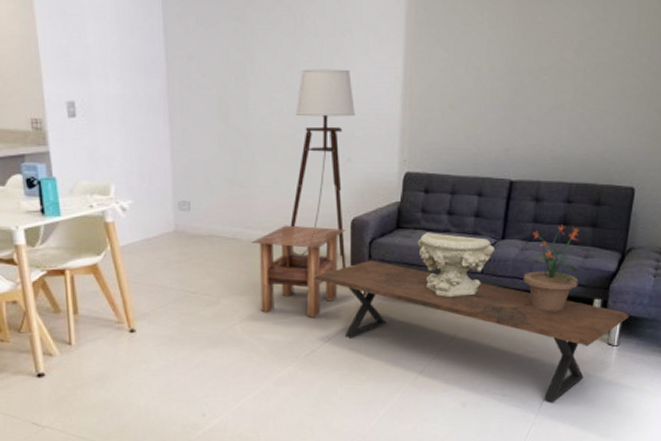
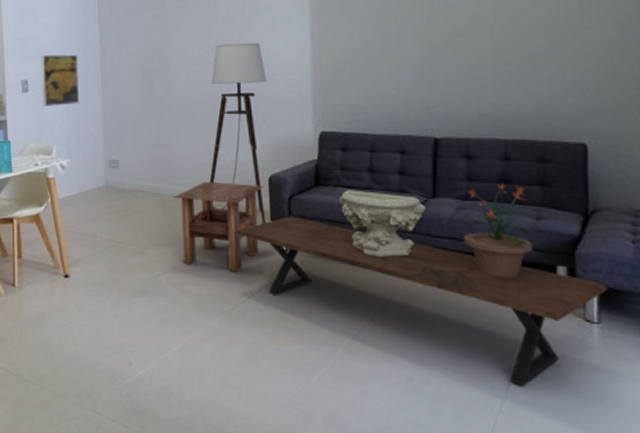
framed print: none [90,69,143,136] -> present [41,54,80,107]

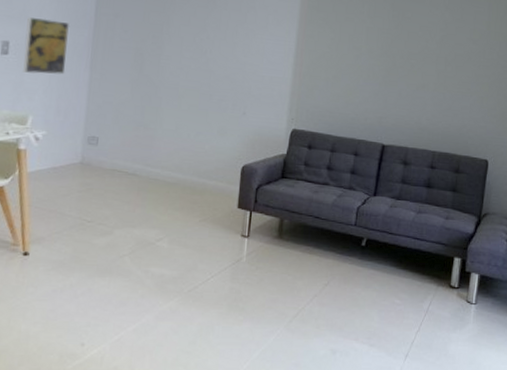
side table: present [173,181,264,272] -> none [149,166,237,254]
floor lamp: present [209,42,267,224] -> none [185,34,253,211]
coffee table: present [233,216,609,386] -> none [202,204,486,356]
decorative bowl: present [338,190,427,257] -> none [299,184,368,246]
potted plant: present [461,183,539,278] -> none [391,187,447,267]

